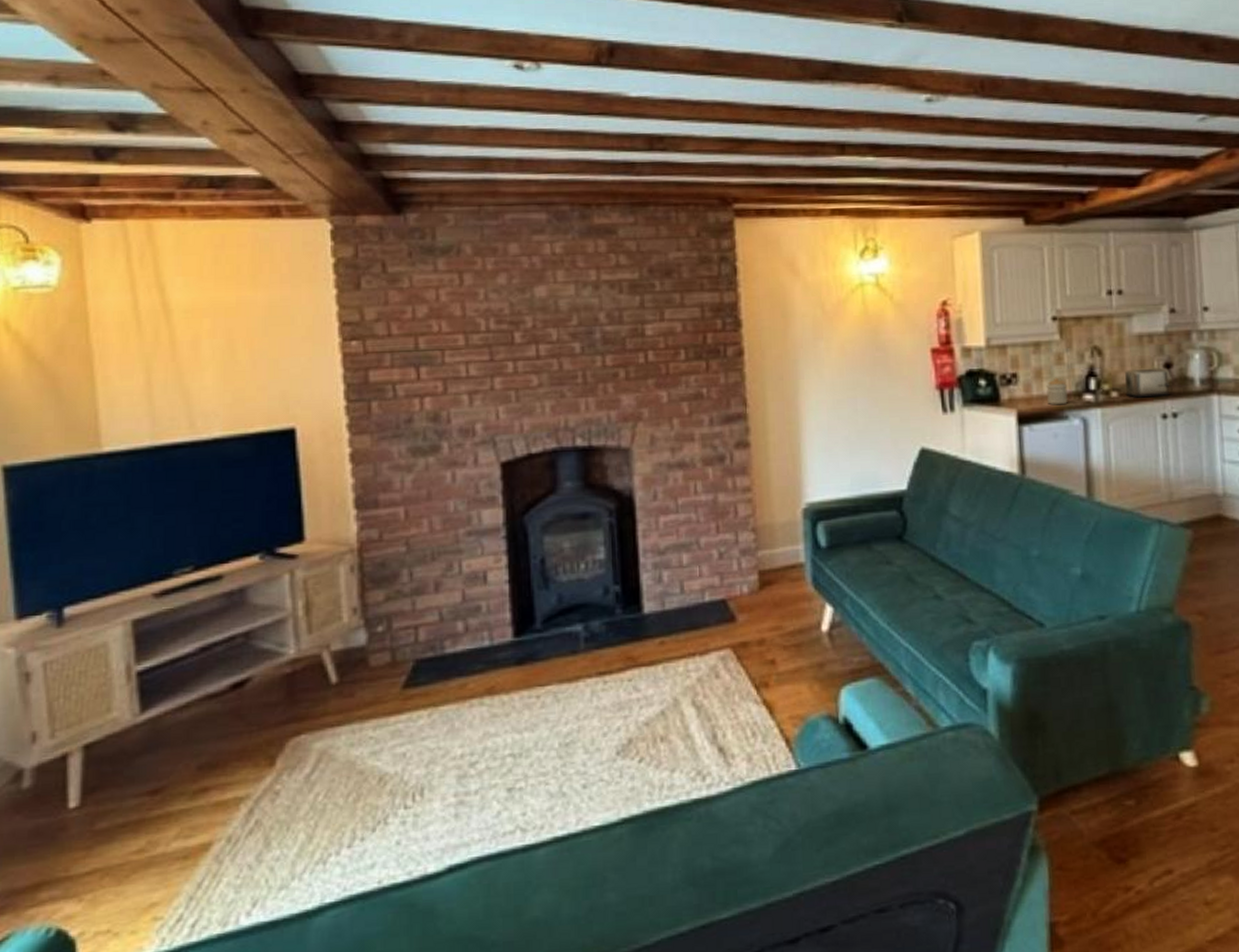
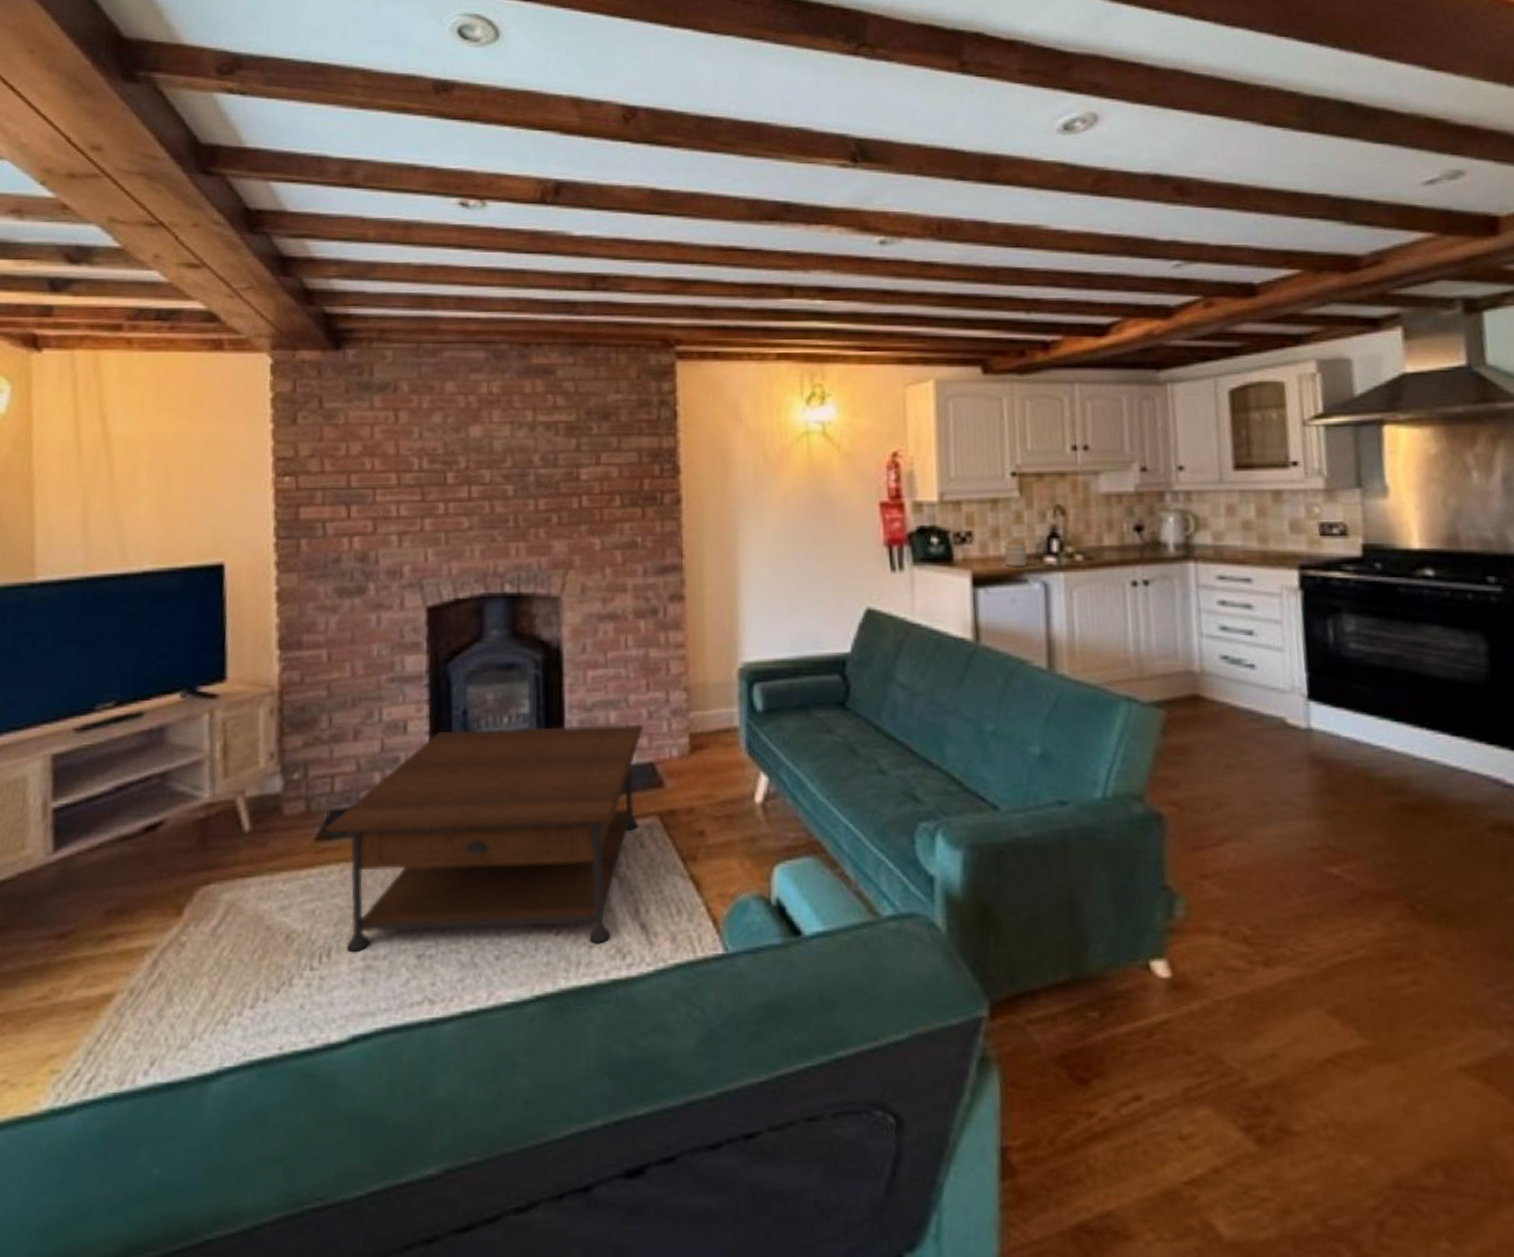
coffee table: none [411,564,715,791] -> present [324,723,643,953]
toaster: present [1124,368,1171,398] -> none [1090,530,1141,563]

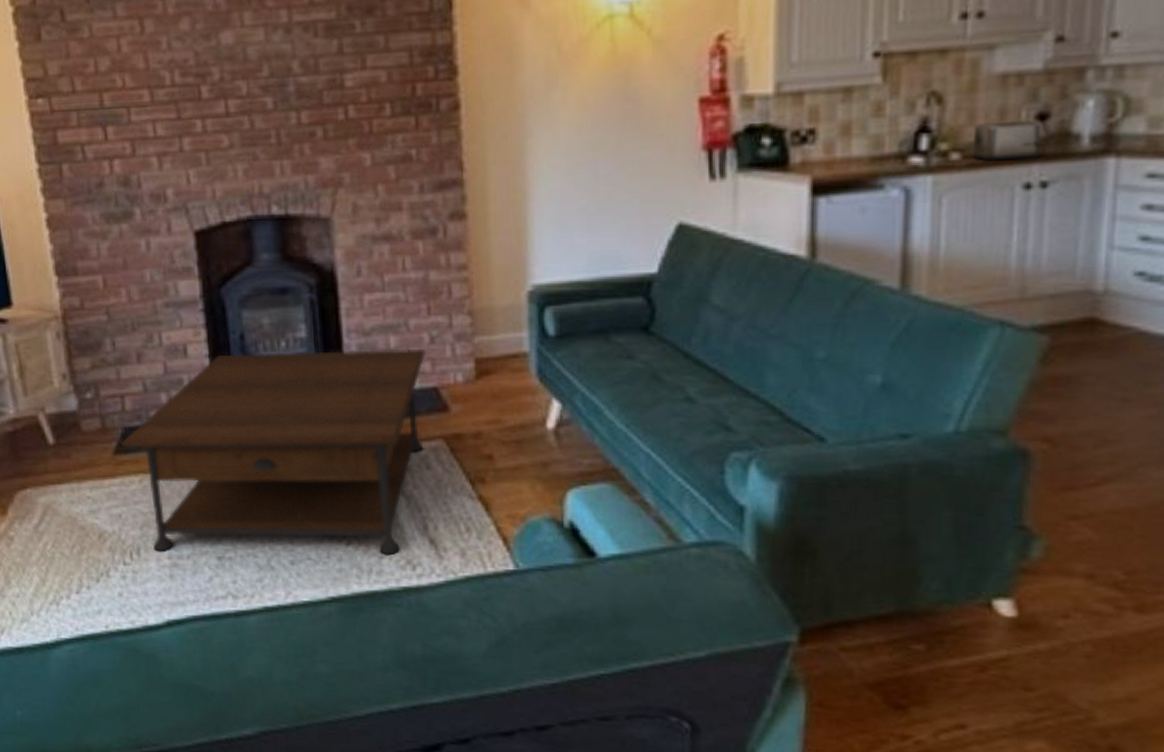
jar: present [1004,537,1028,568] -> none [856,133,886,171]
toaster: none [1090,530,1141,563] -> present [972,120,1043,161]

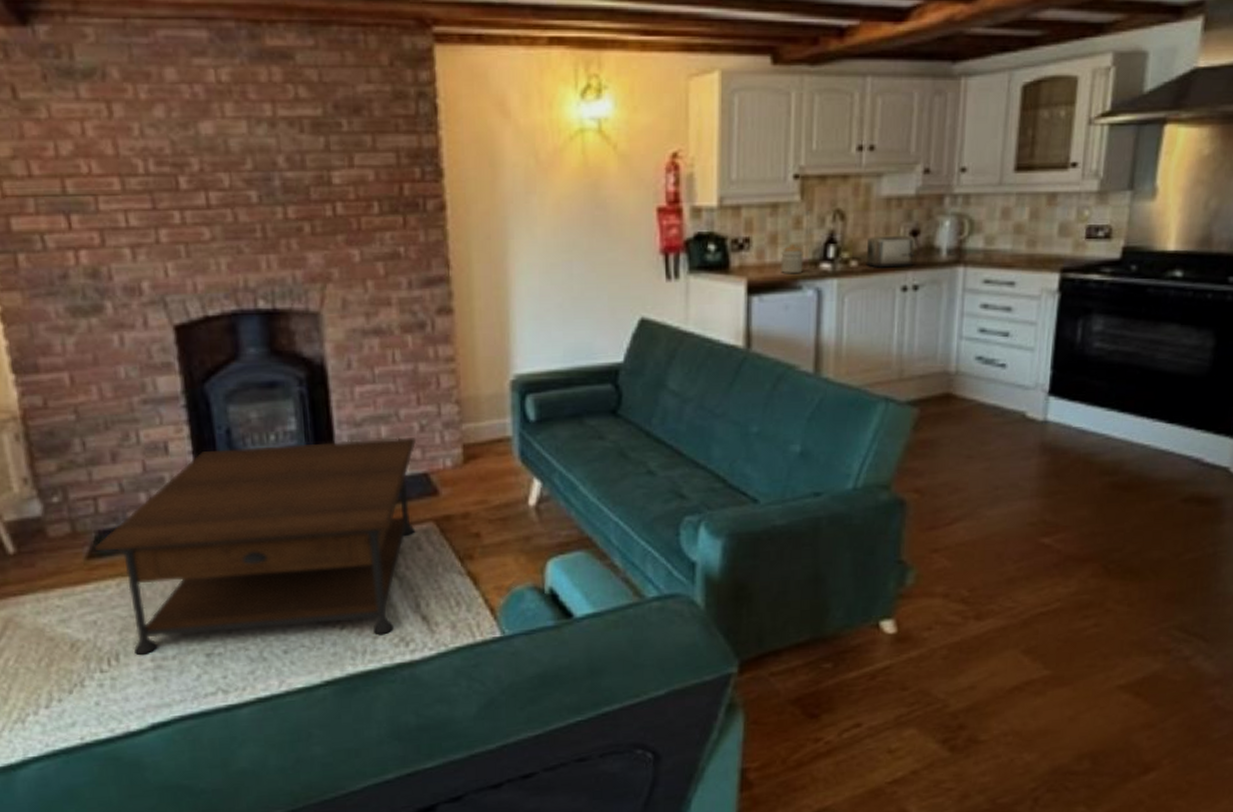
jar: none [856,133,886,171] -> present [781,243,803,274]

